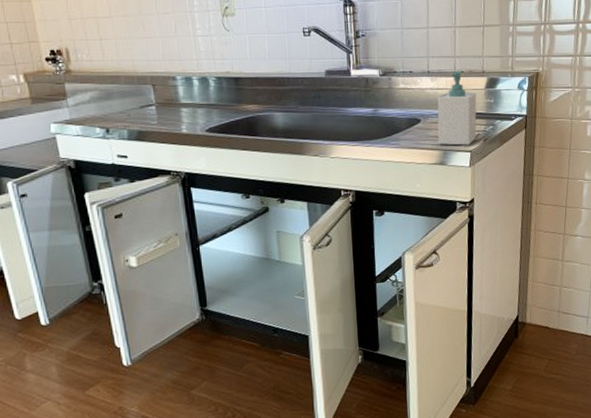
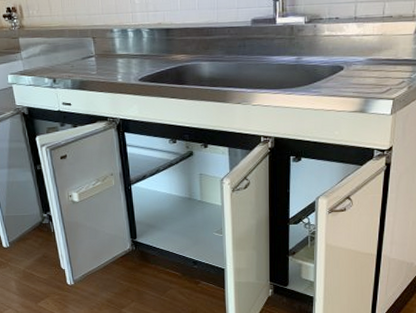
soap bottle: present [437,70,477,146] -> none [360,15,405,93]

